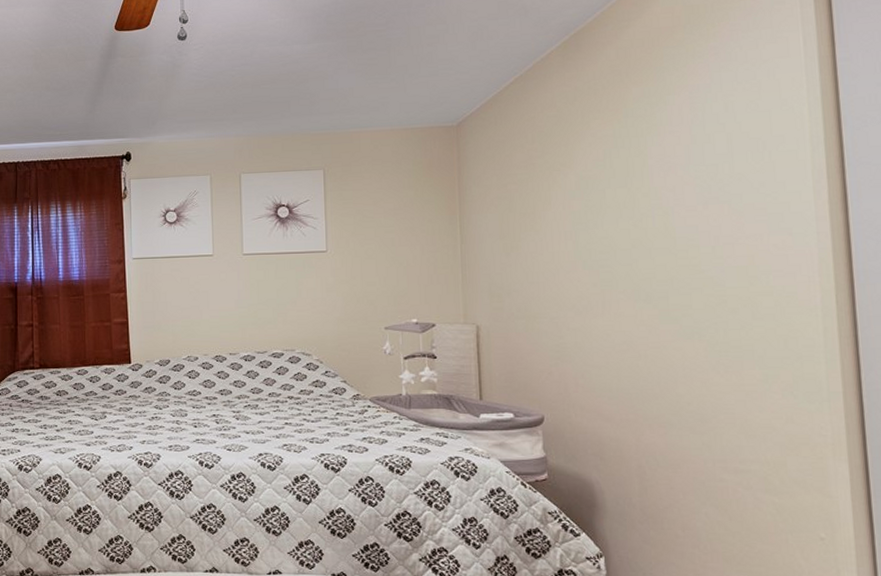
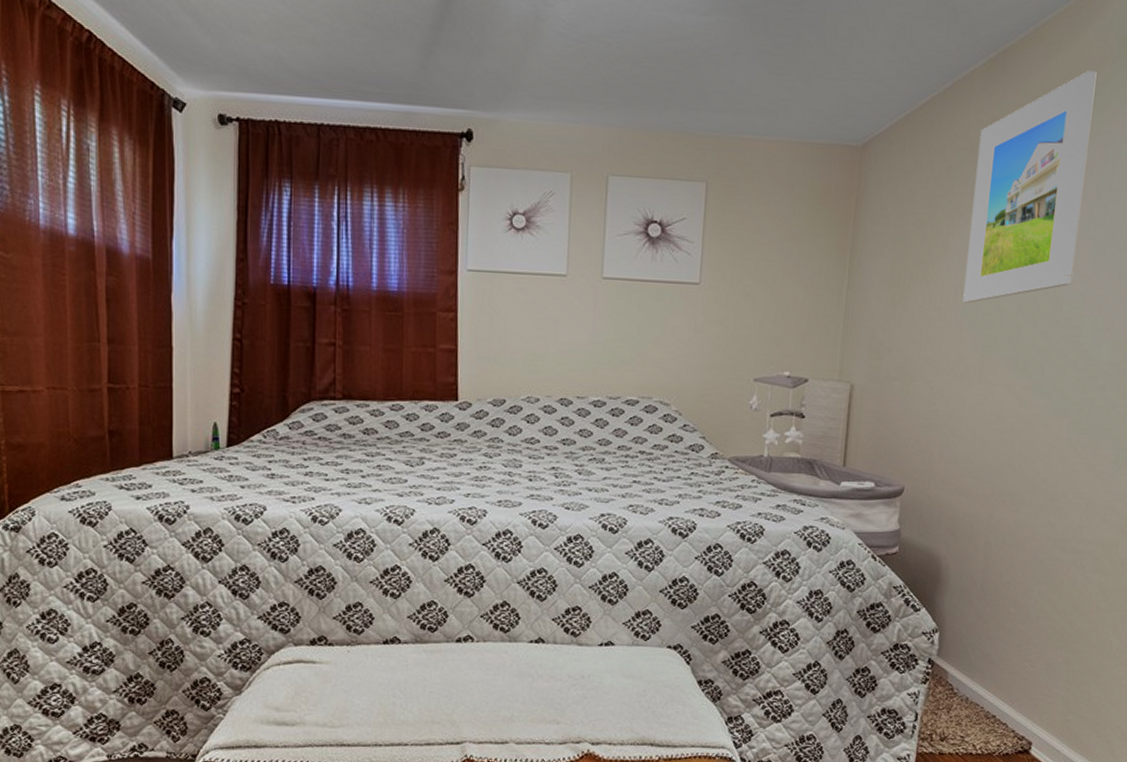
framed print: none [565,37,681,245] -> present [963,71,1097,303]

